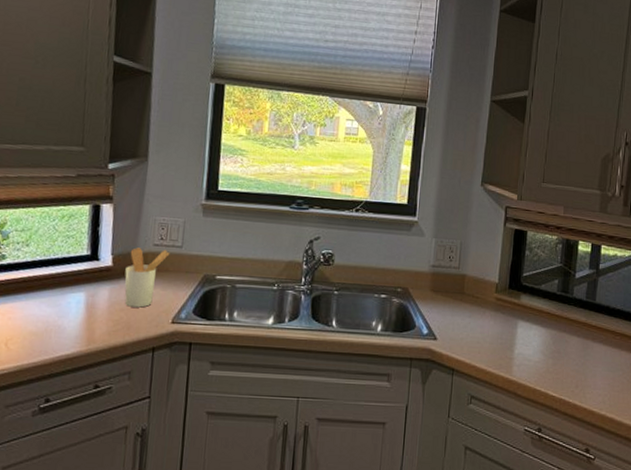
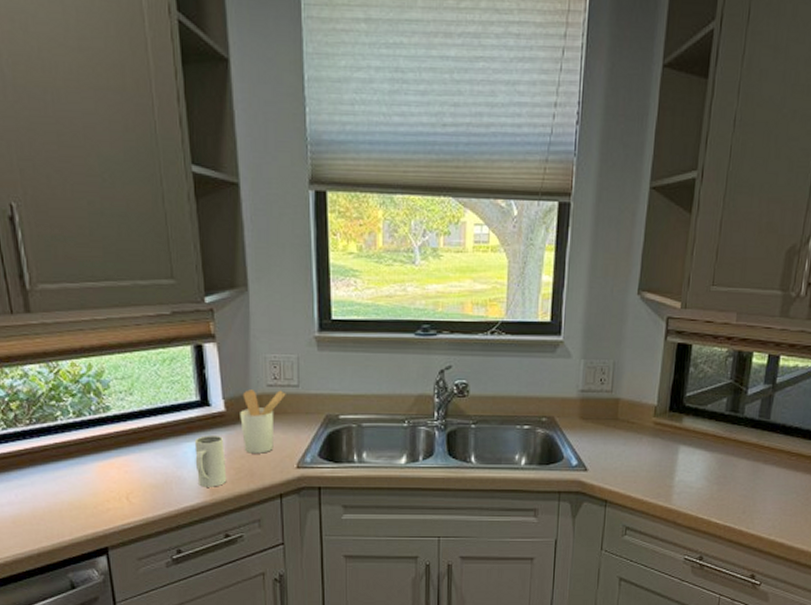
mug: none [76,288,107,338] -> present [194,436,227,487]

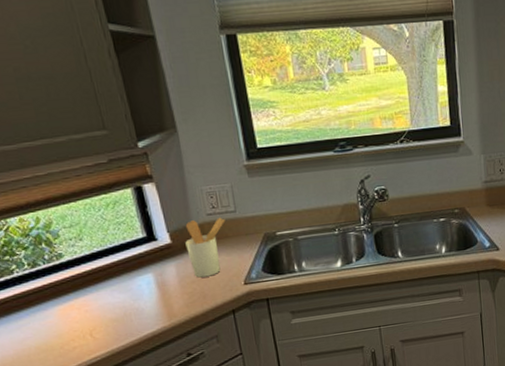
mug: present [194,436,227,487] -> none [146,266,182,314]

